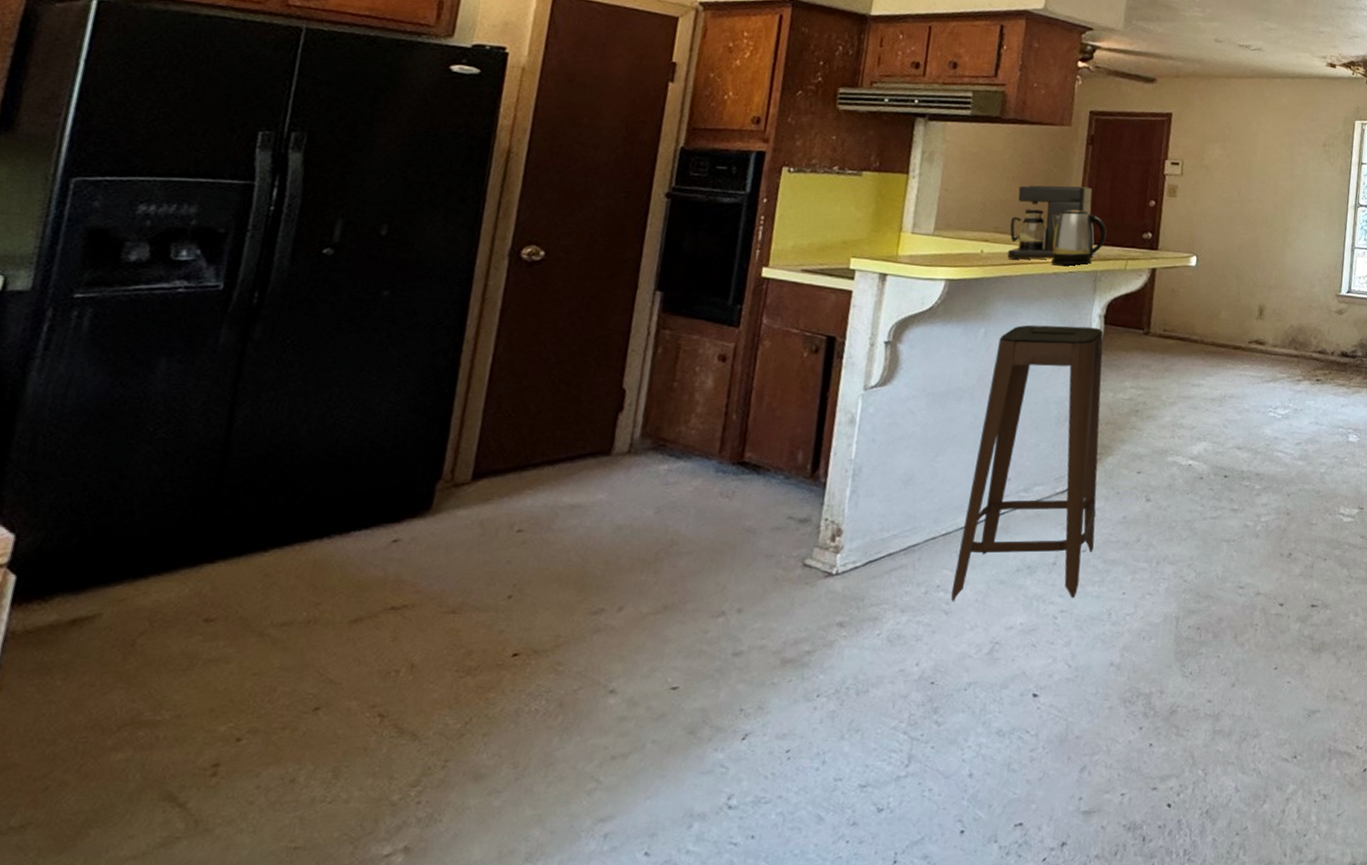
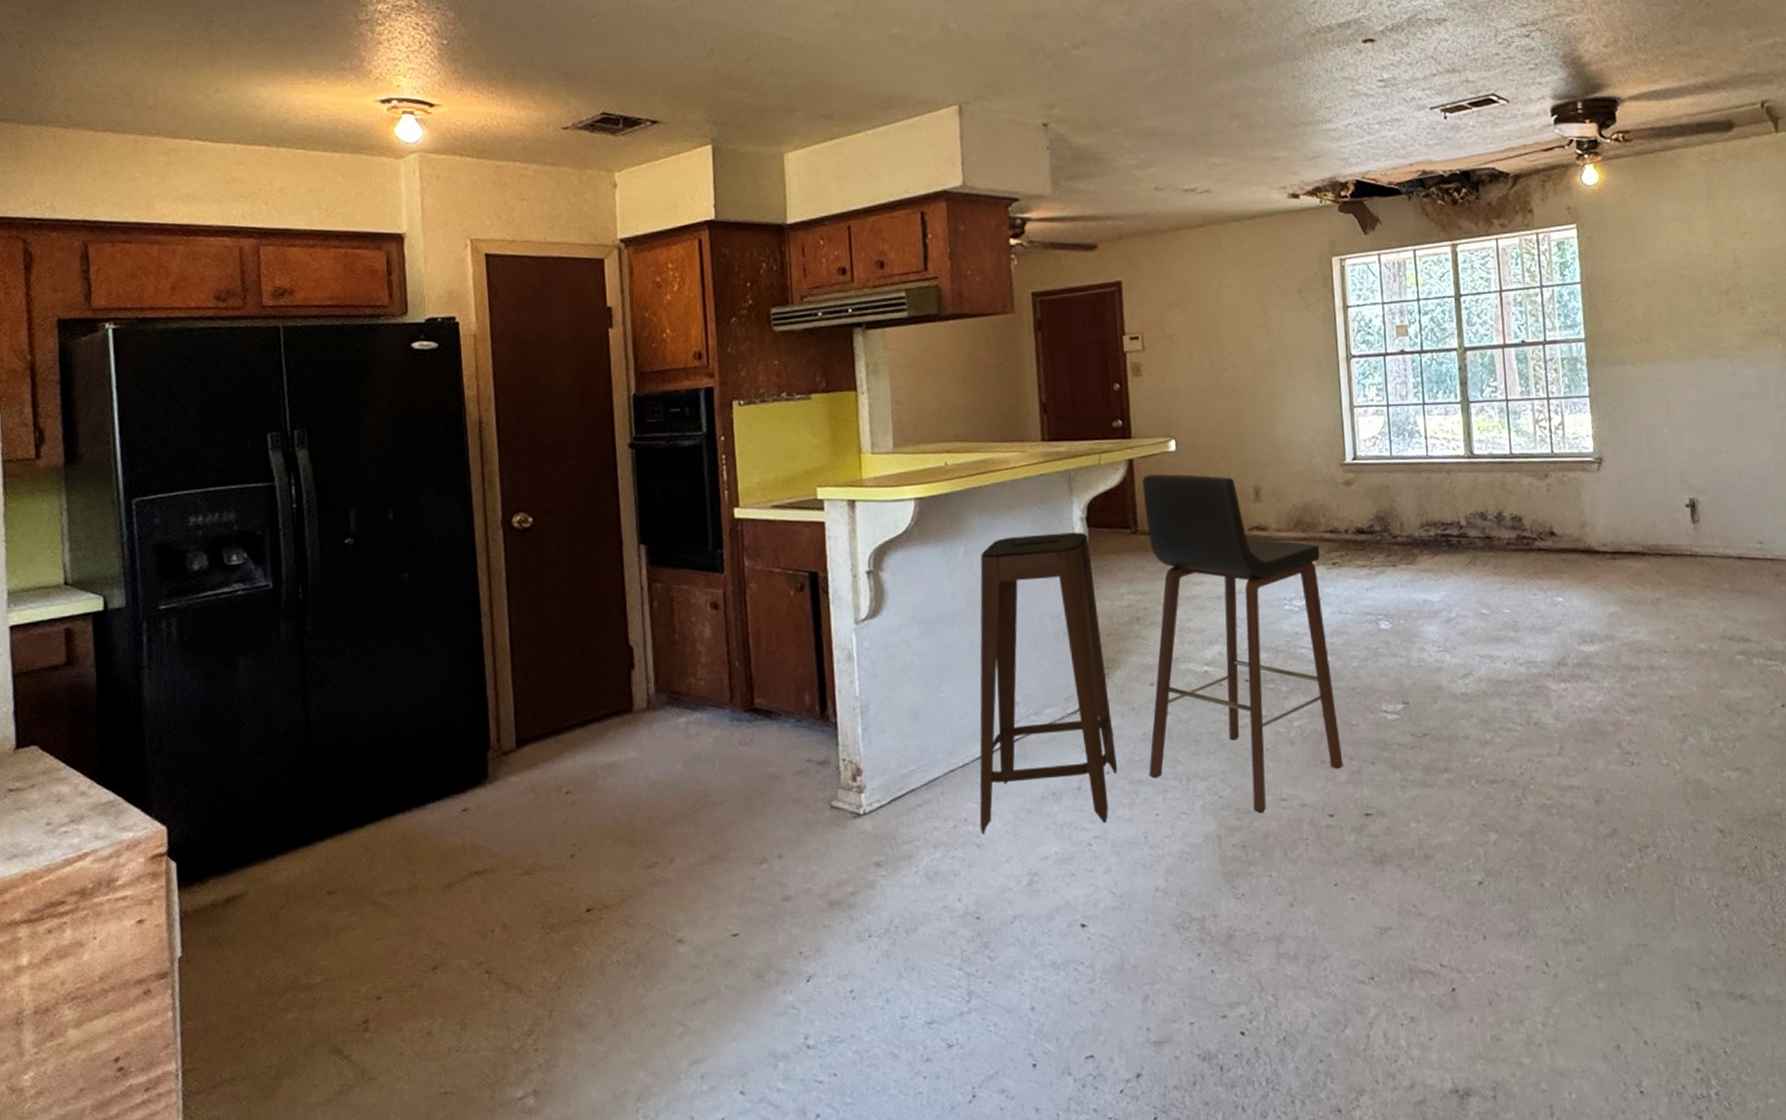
coffee maker: present [1007,185,1092,260] -> none [969,378,1053,468]
kettle: present [1051,209,1107,266] -> none [1011,405,1073,470]
bar stool: none [1122,283,1308,599] -> present [1142,474,1343,813]

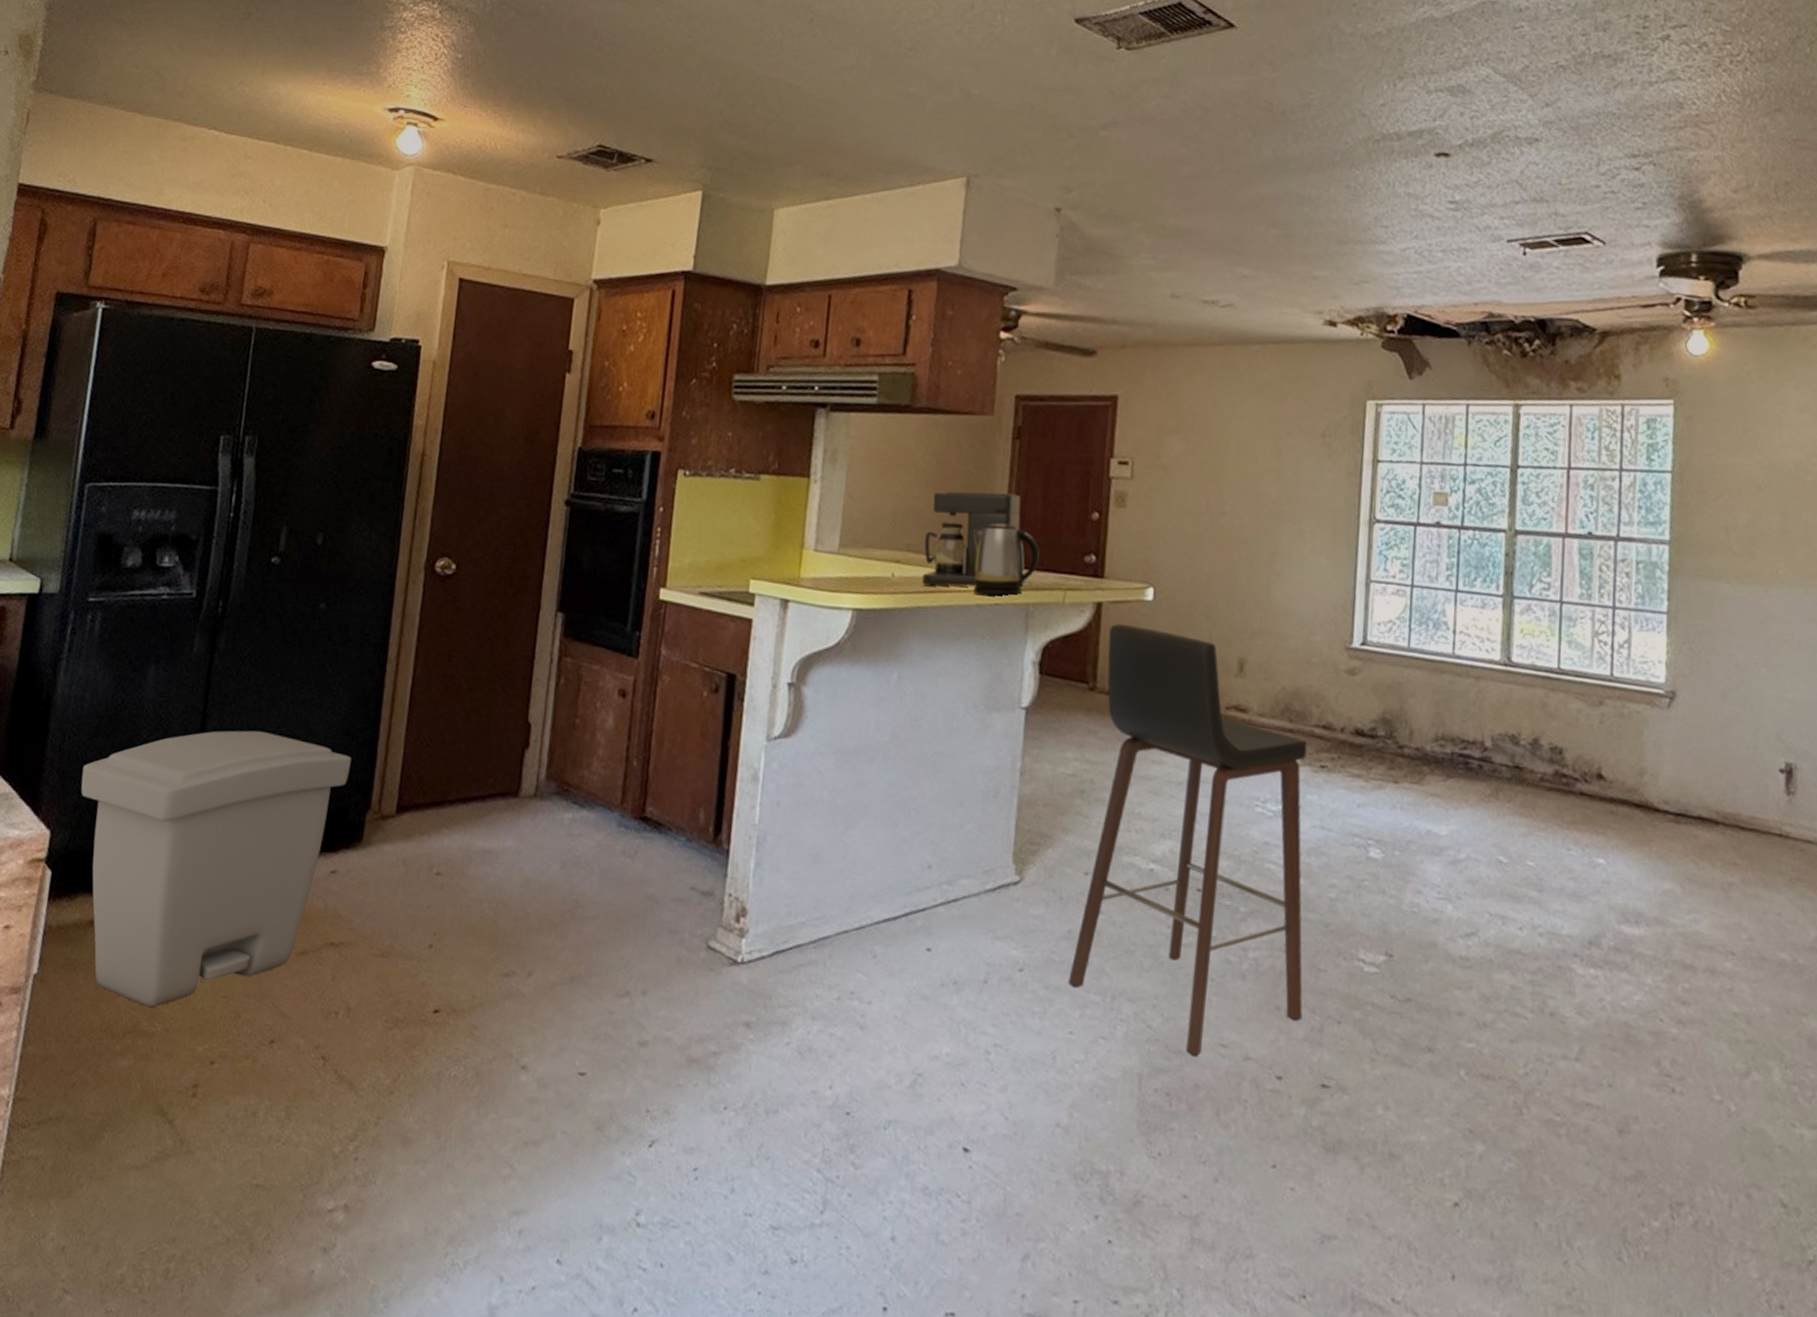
trash can: none [188,698,463,963] -> present [81,730,352,1007]
coffee maker: none [969,378,1053,468] -> present [921,491,1021,587]
bar stool: present [979,532,1118,835] -> none [866,670,1039,1031]
kettle: none [1011,405,1073,470] -> present [973,523,1040,597]

